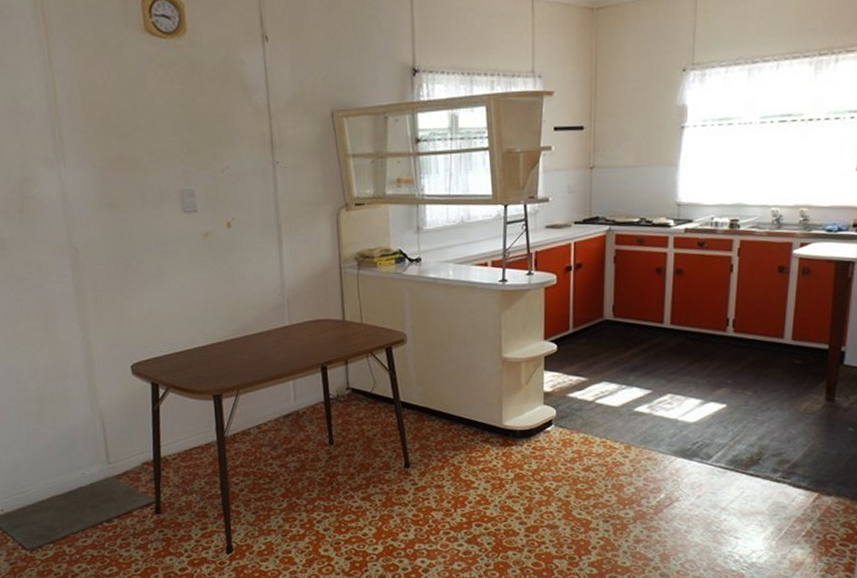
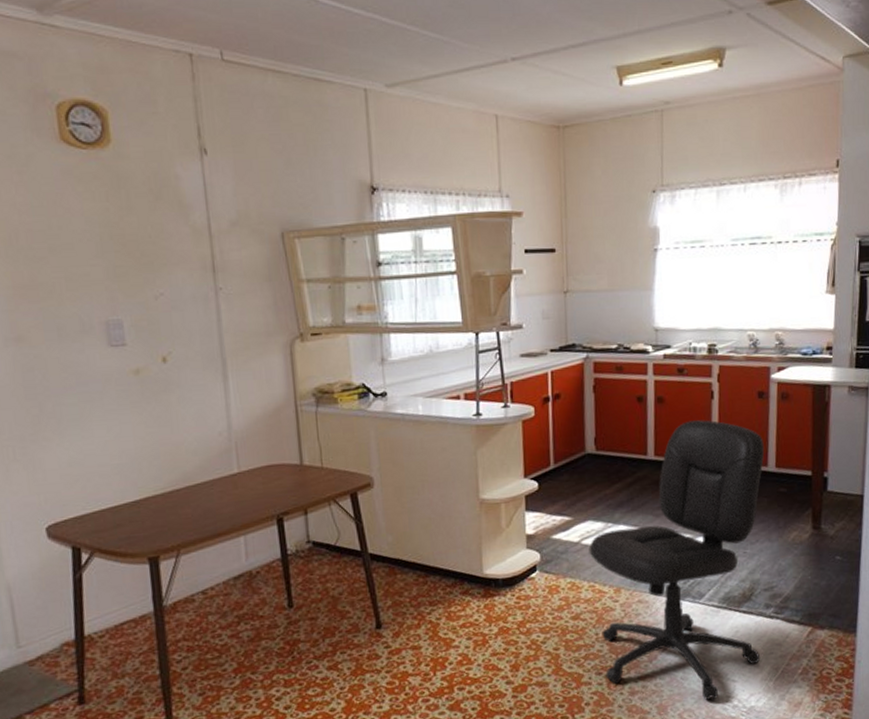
chair: none [602,292,782,553] -> present [588,420,765,700]

